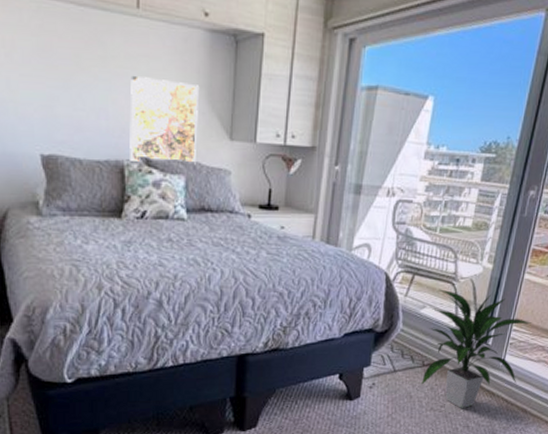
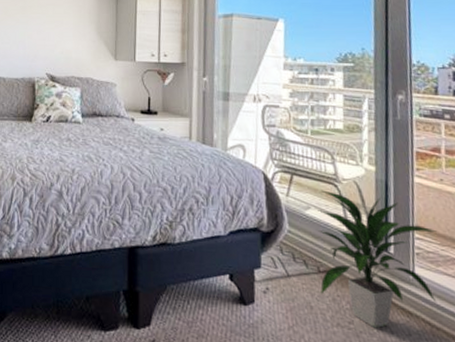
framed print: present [129,75,200,165] -> none [39,18,91,80]

